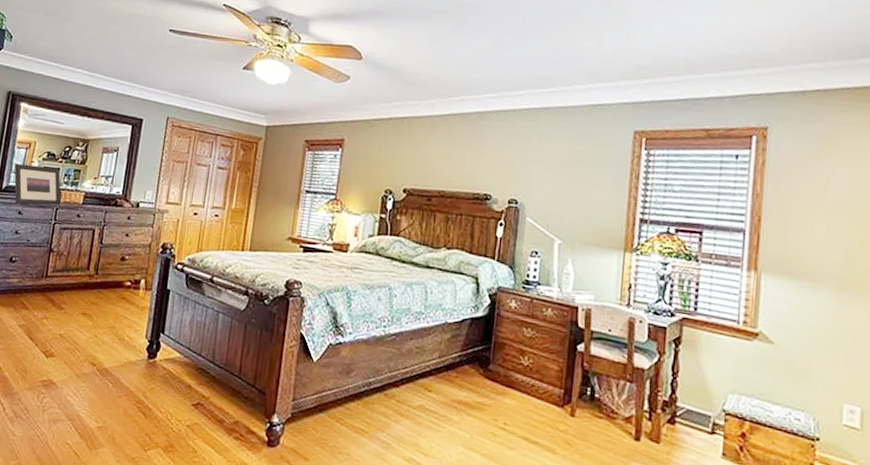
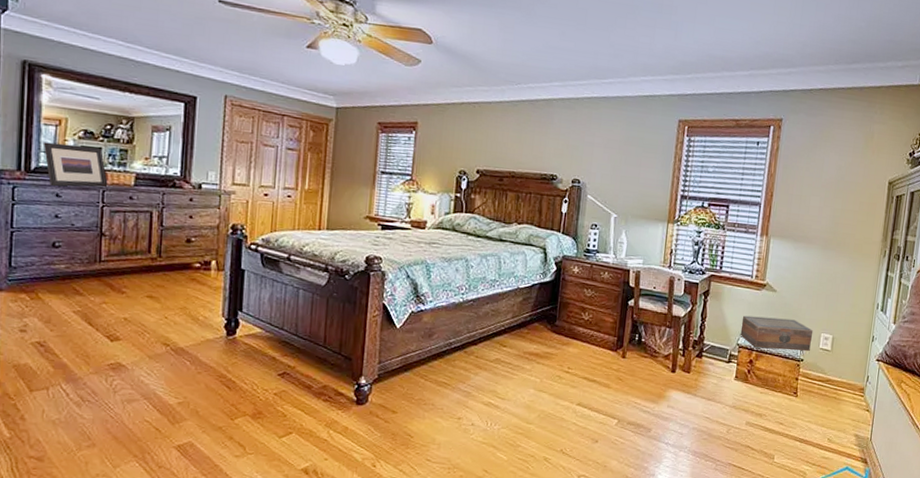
decorative box: none [726,372,832,428] -> present [740,315,814,352]

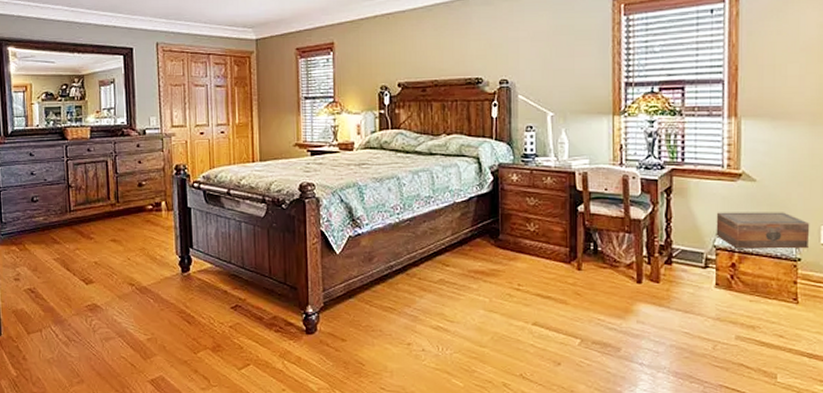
picture frame: present [42,142,108,188] -> none [15,107,69,147]

